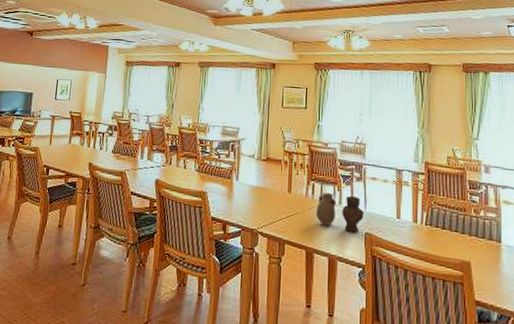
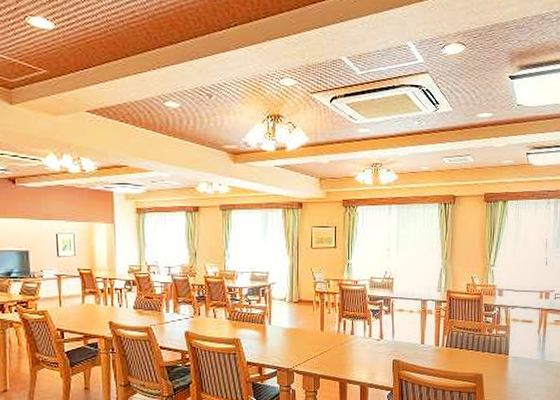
vase: present [316,193,364,233] -> none [348,328,392,361]

